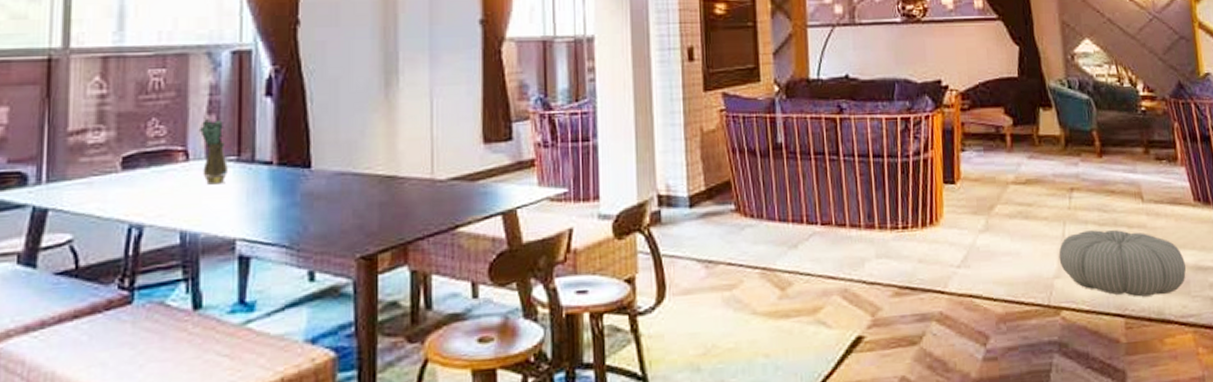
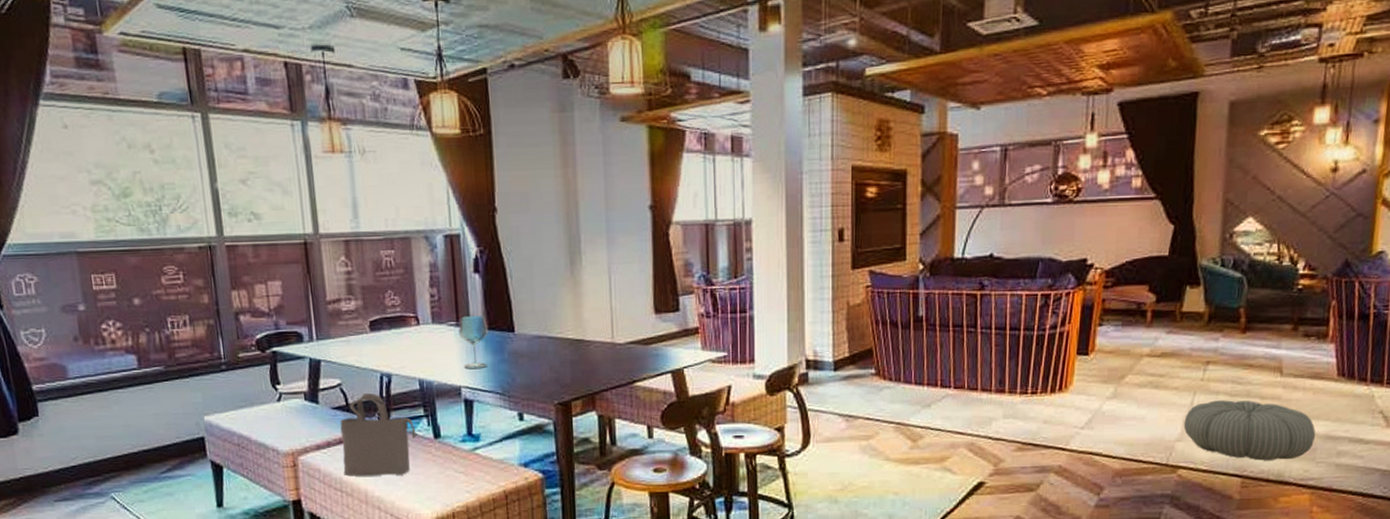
tote bag: none [58,252,169,370] -> present [340,393,416,477]
vase: present [198,117,228,185] -> none [424,290,450,344]
wine glass: none [240,148,278,215] -> present [459,316,489,368]

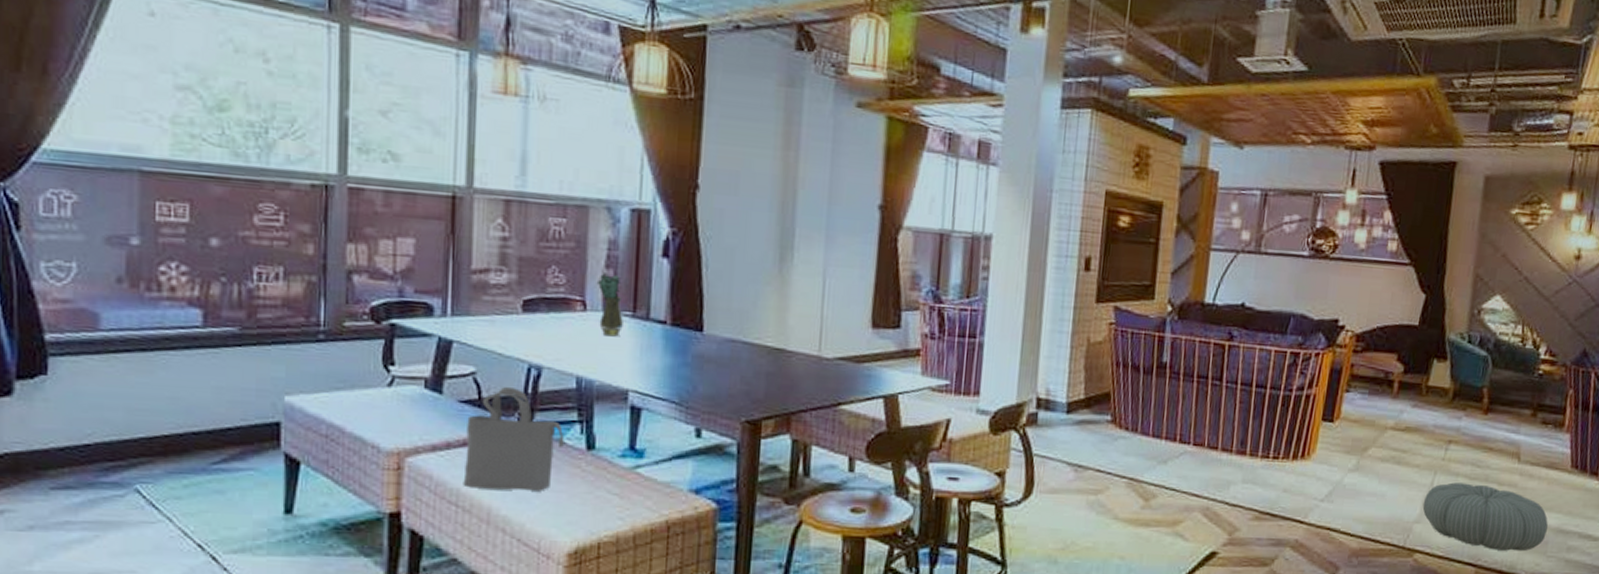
vase: none [424,290,450,344] -> present [596,271,623,337]
wine glass: present [459,316,489,368] -> none [634,307,671,370]

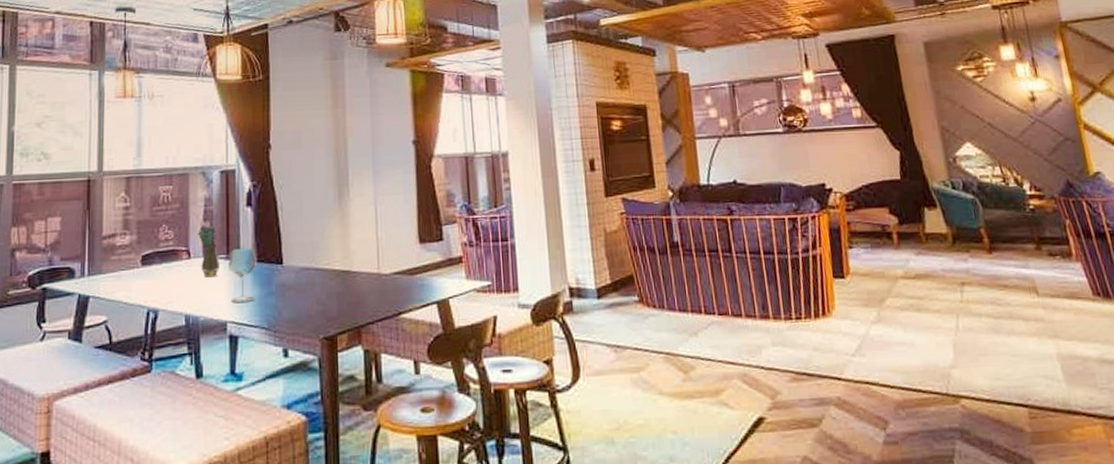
tote bag: present [463,387,564,491] -> none [98,330,178,423]
wine glass: none [634,307,671,370] -> present [229,248,258,302]
pouf: present [1422,482,1548,551] -> none [954,322,1091,388]

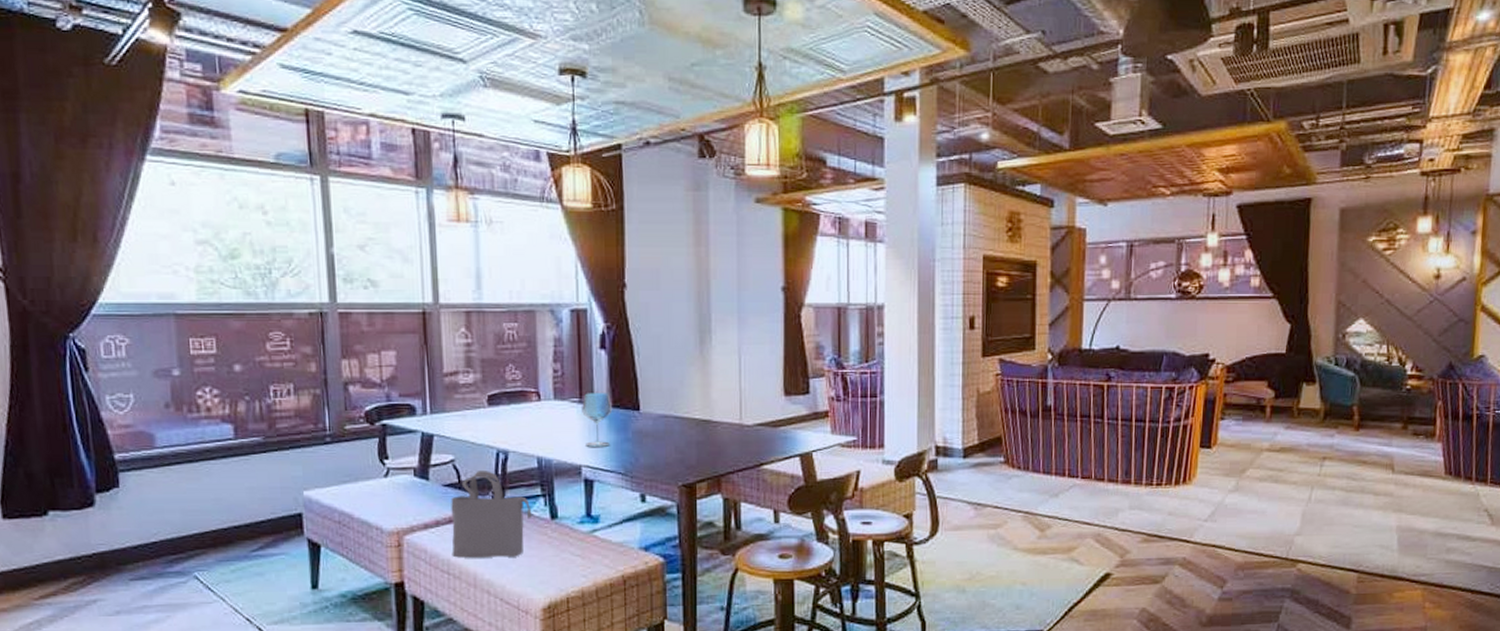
tote bag: none [98,330,178,423] -> present [451,471,532,558]
vase: present [197,224,219,278] -> none [547,365,572,421]

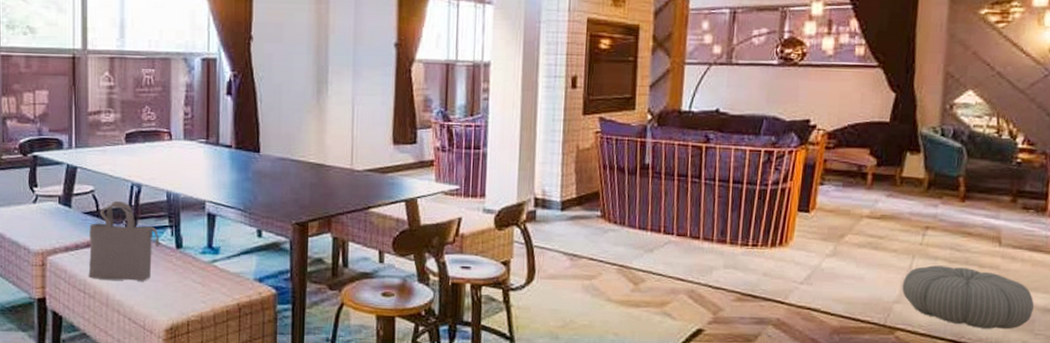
wine glass: present [582,393,613,447] -> none [208,135,236,185]
pouf: none [1302,496,1426,556] -> present [902,265,1034,330]

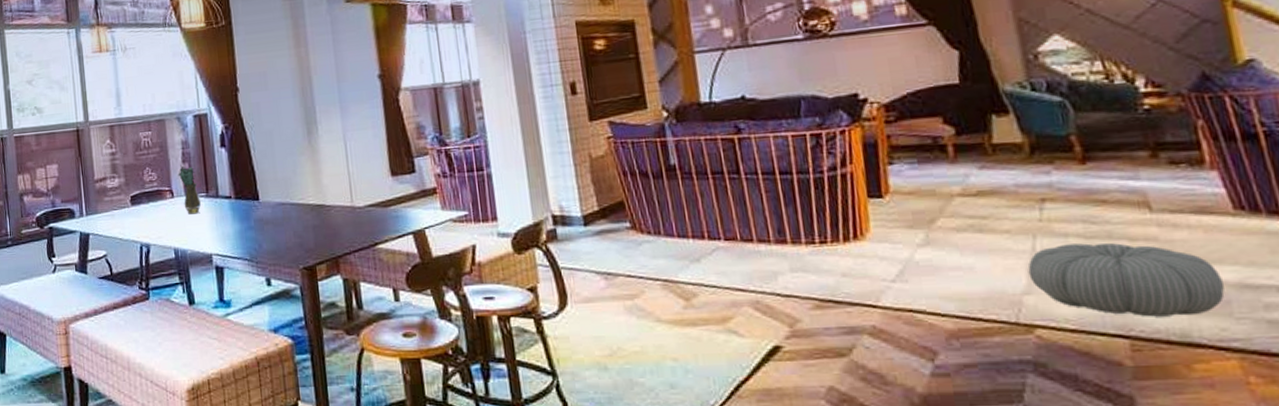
tote bag: present [88,201,160,281] -> none [105,263,173,344]
vase: none [178,108,199,159] -> present [178,165,201,215]

